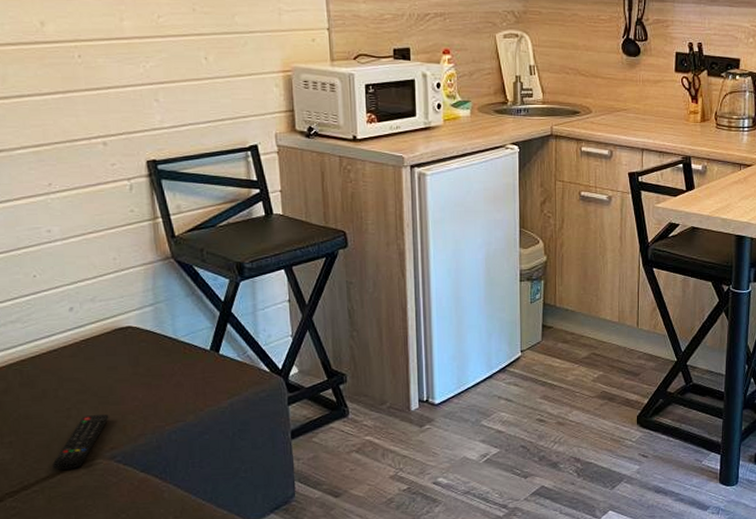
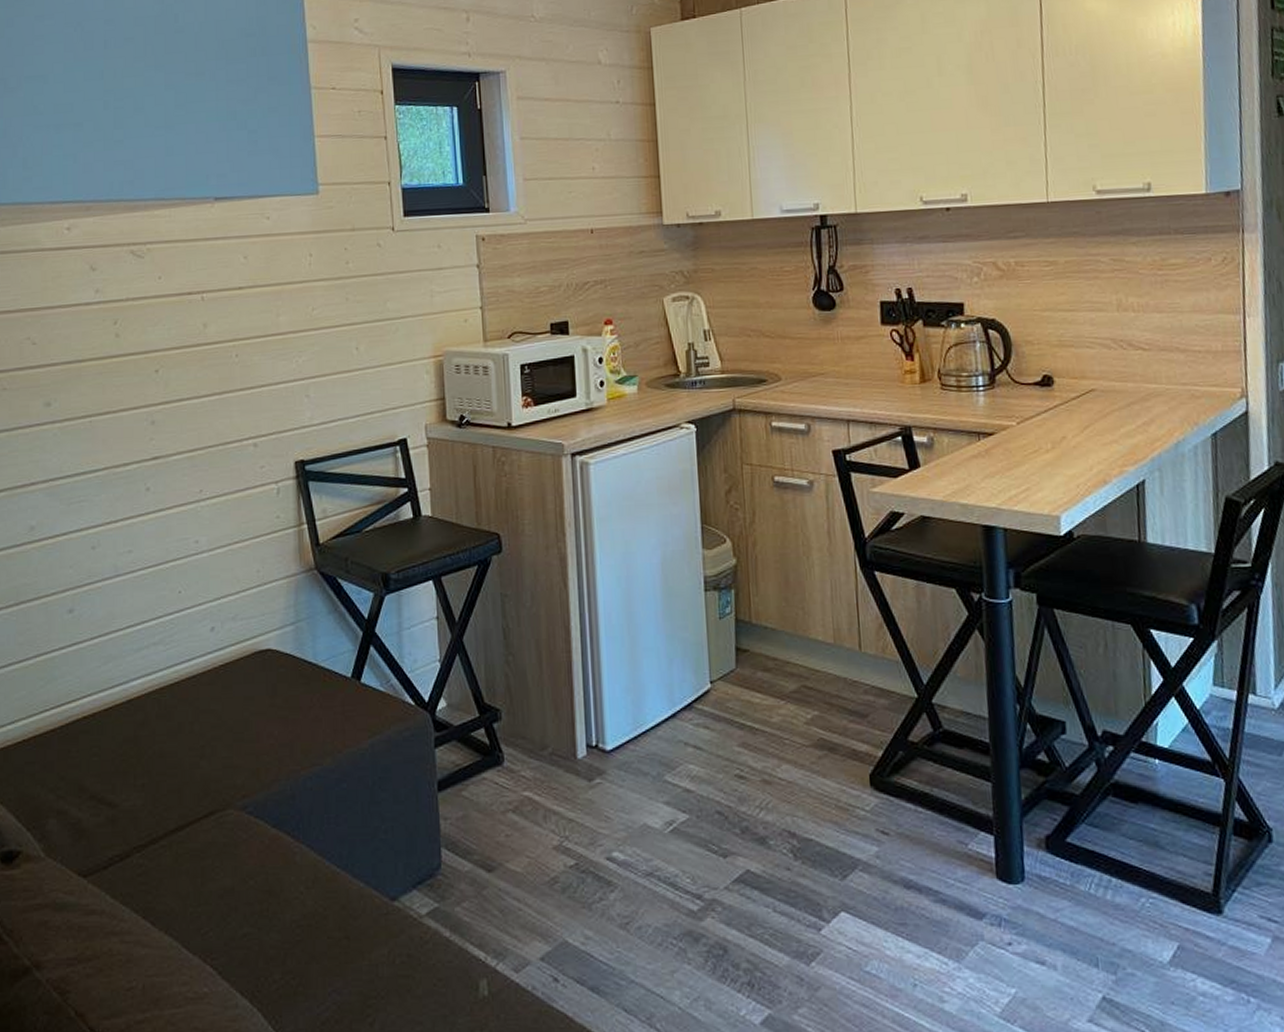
remote control: present [52,414,109,470] -> none [182,753,243,821]

